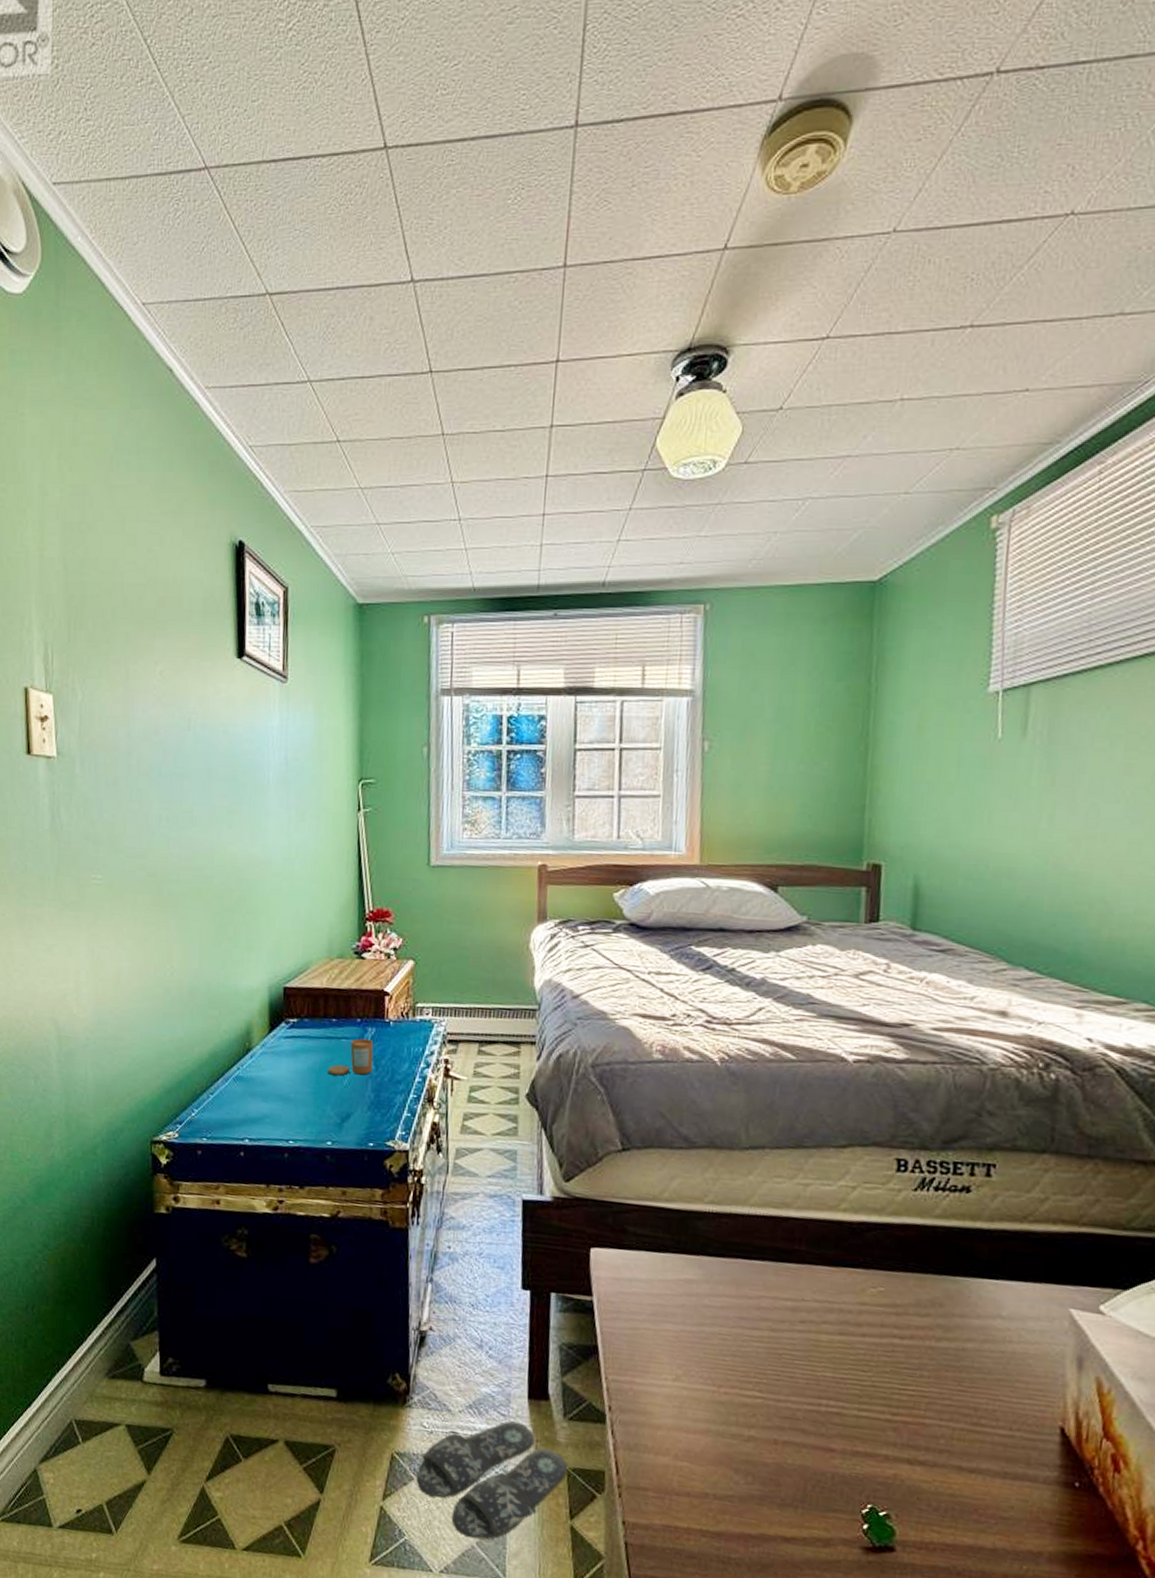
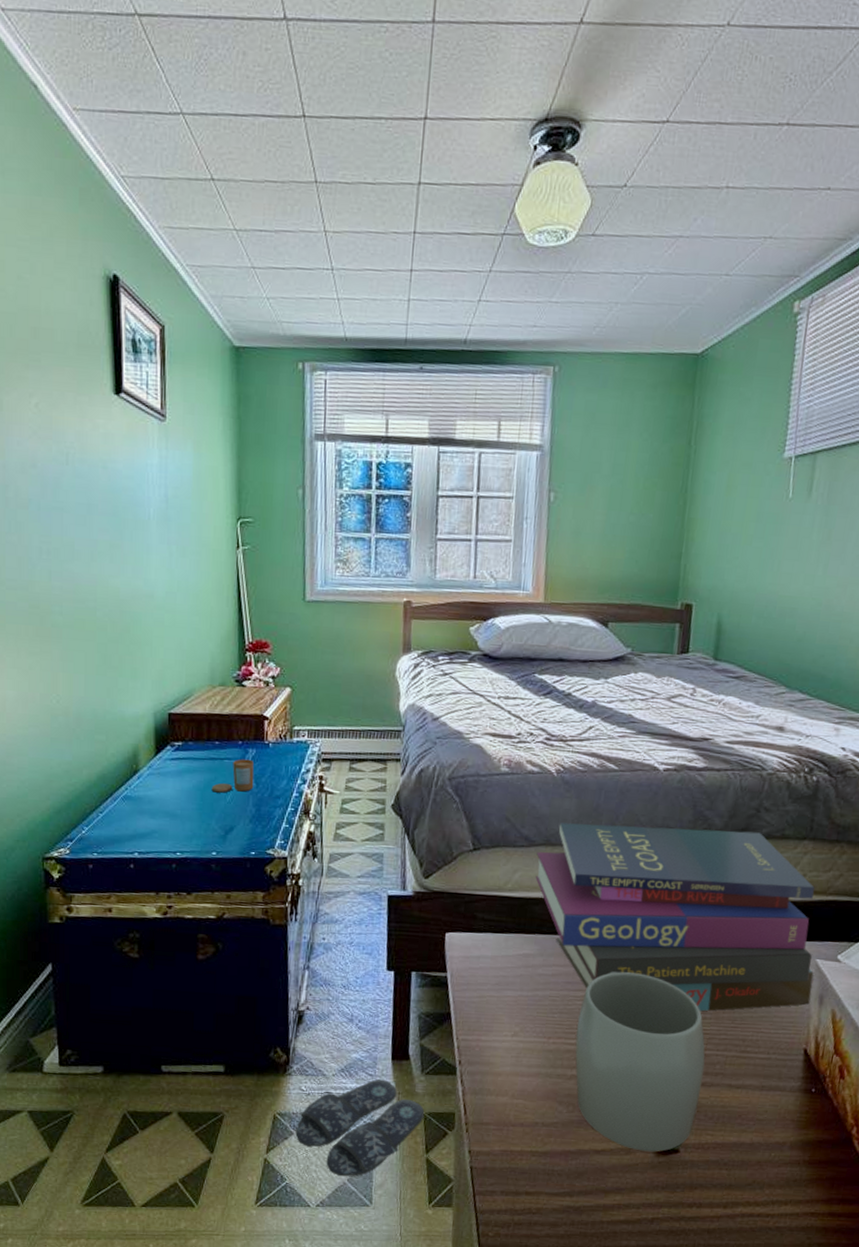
books: none [697,1121,1068,1369] -> present [535,823,815,1012]
mug: none [753,1307,925,1548] -> present [575,971,706,1152]

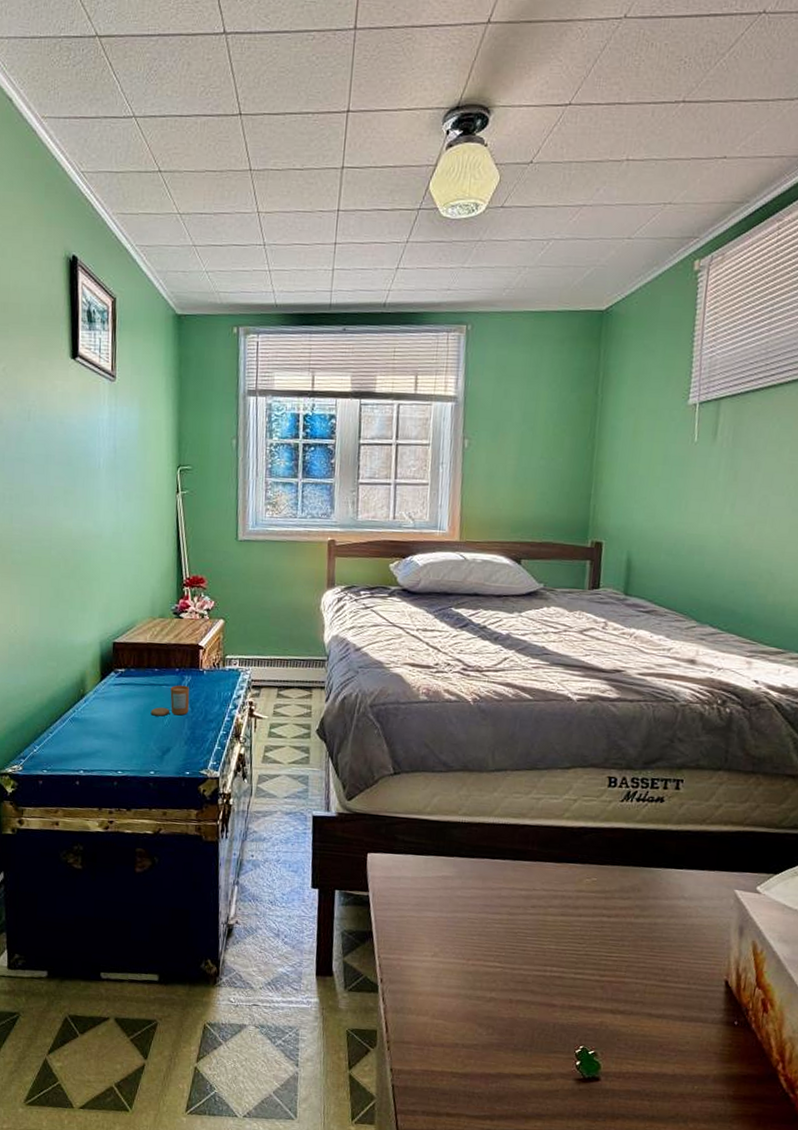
slippers: present [295,1079,425,1176] -> none [224,994,348,1089]
books: present [535,823,815,1012] -> none [453,749,733,939]
mug: present [575,971,706,1152] -> none [494,895,625,1079]

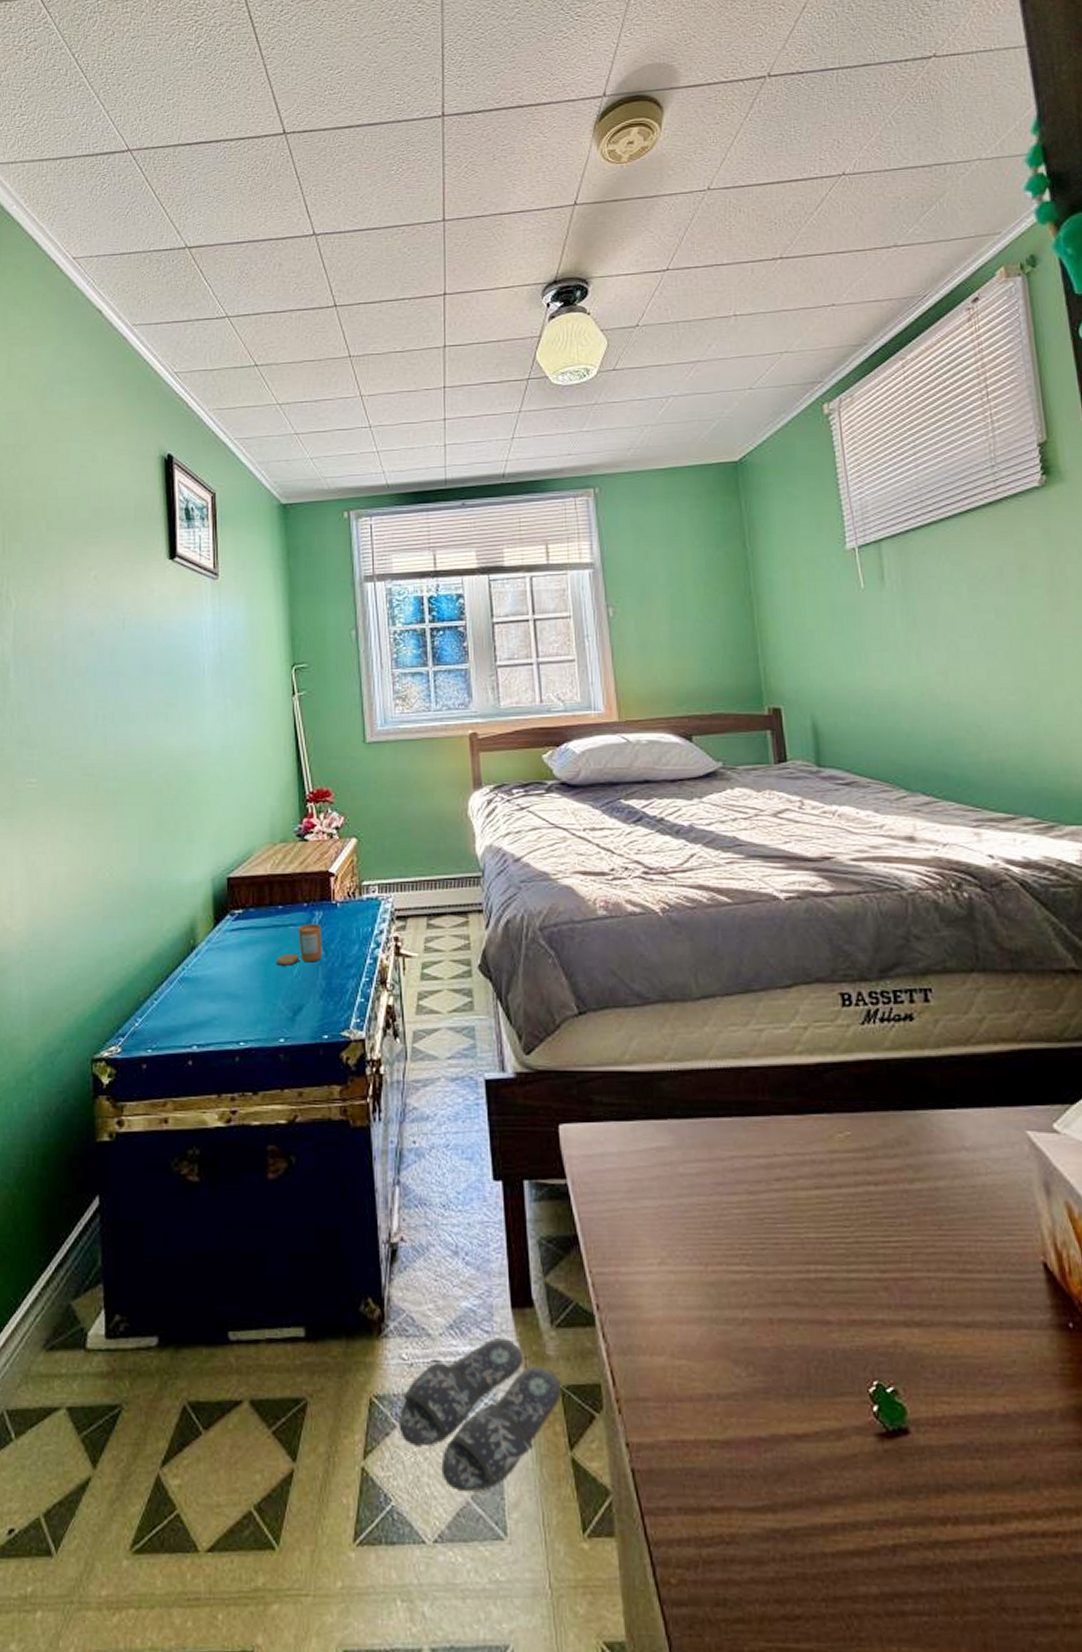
slippers: none [224,994,348,1089] -> present [399,1338,562,1492]

